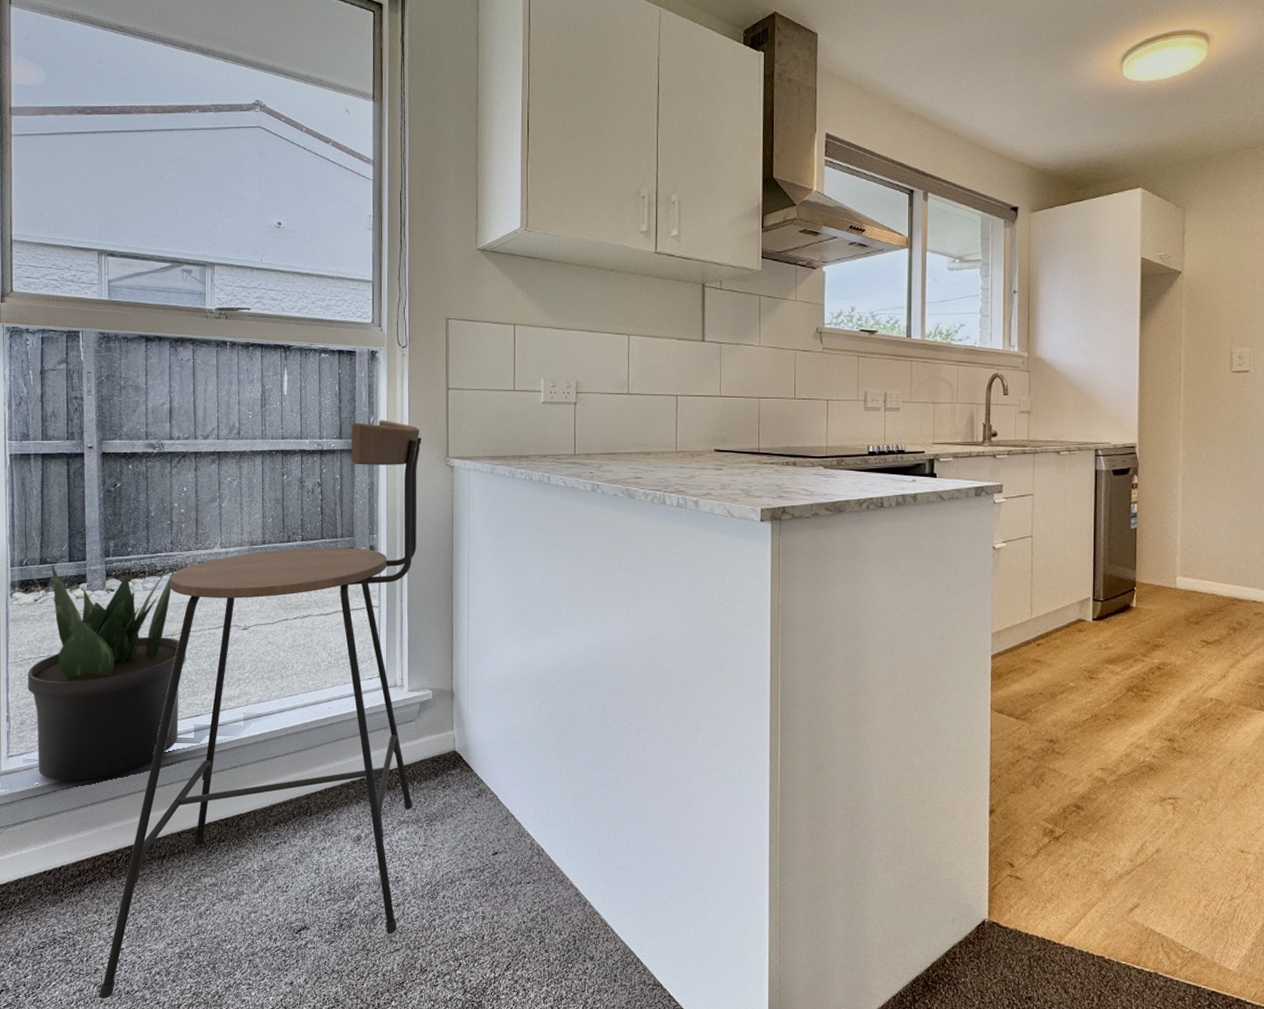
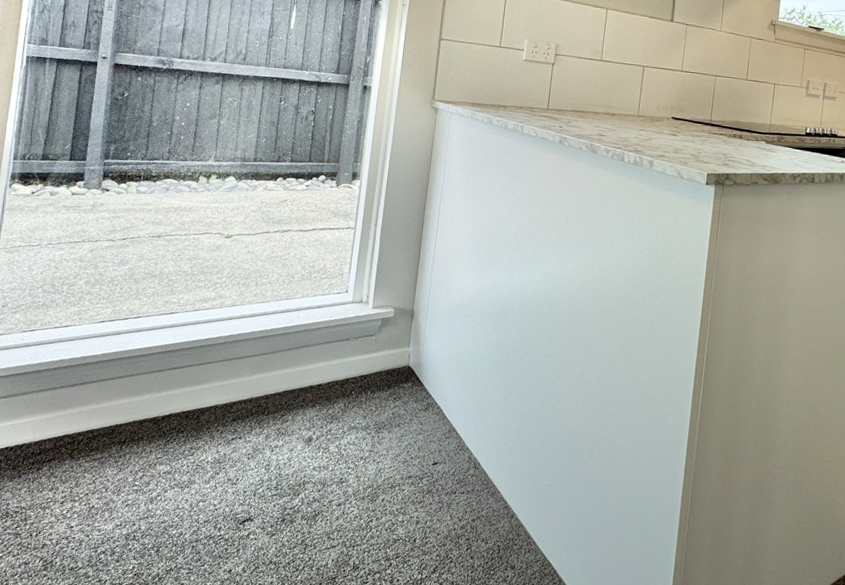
planter: present [27,565,186,781] -> none [13,161,170,365]
bar stool: present [99,420,421,999] -> none [43,60,411,574]

